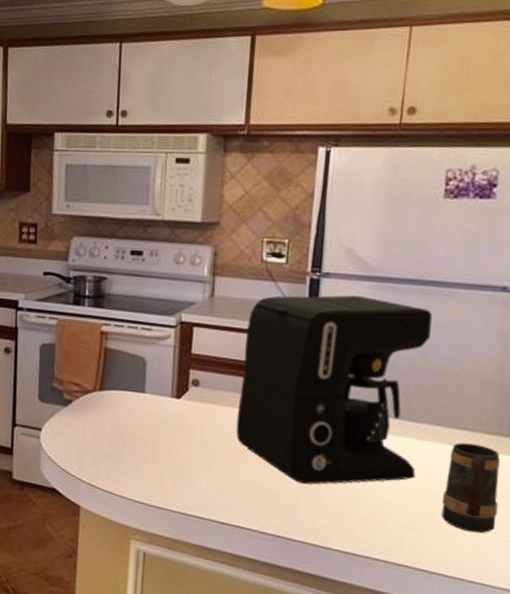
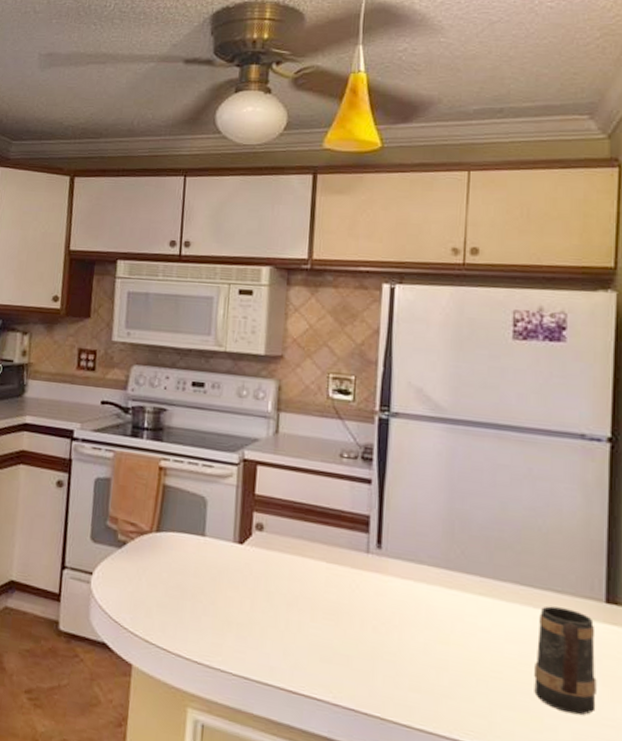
coffee maker: present [235,295,432,485] -> none [303,435,509,650]

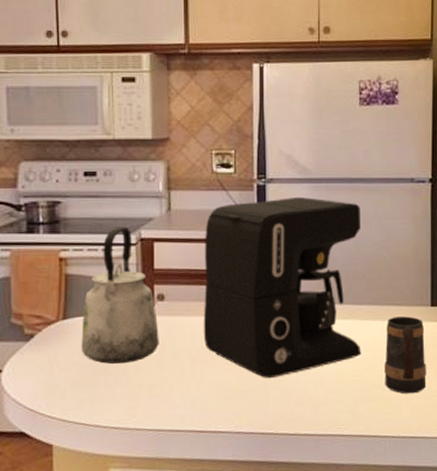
kettle: none [171,443,255,594] -> present [81,226,159,364]
coffee maker: none [303,435,509,650] -> present [203,197,361,379]

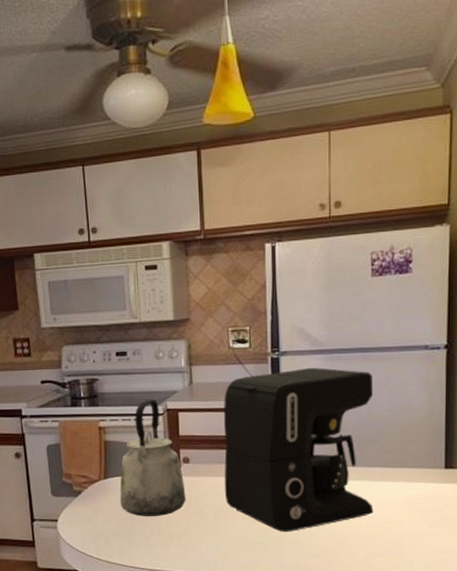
mug: present [384,316,426,394] -> none [397,478,439,550]

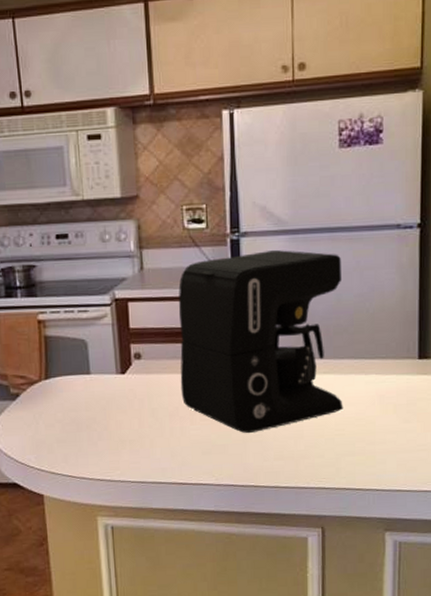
kettle: present [120,399,186,516] -> none [63,287,138,421]

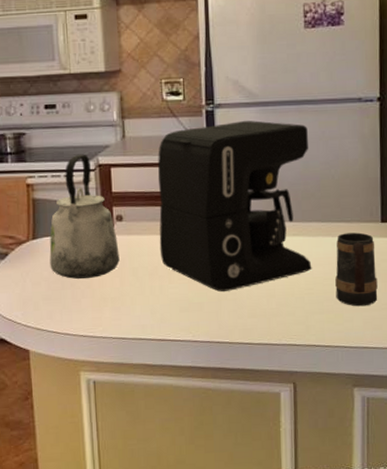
kettle: none [63,287,138,421] -> present [49,154,120,279]
mug: none [368,370,413,448] -> present [335,232,378,307]

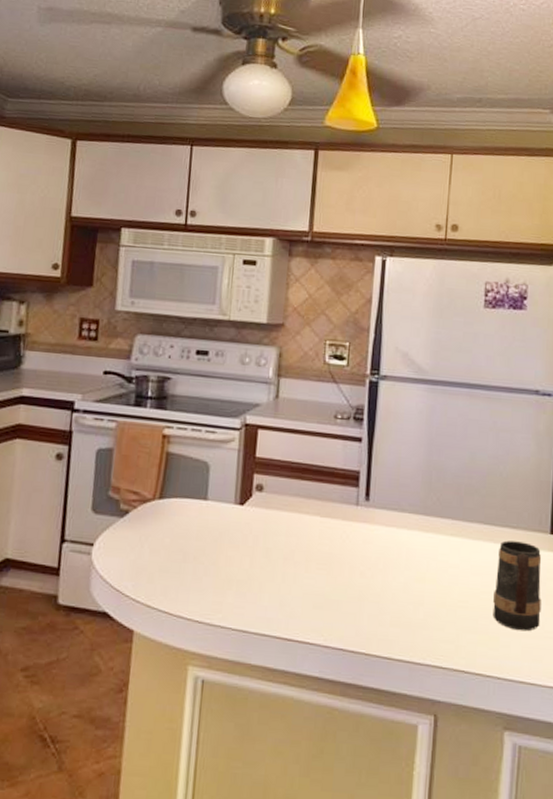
kettle: present [49,154,120,279] -> none [173,409,254,554]
coffee maker: present [158,120,312,292] -> none [299,397,478,592]

